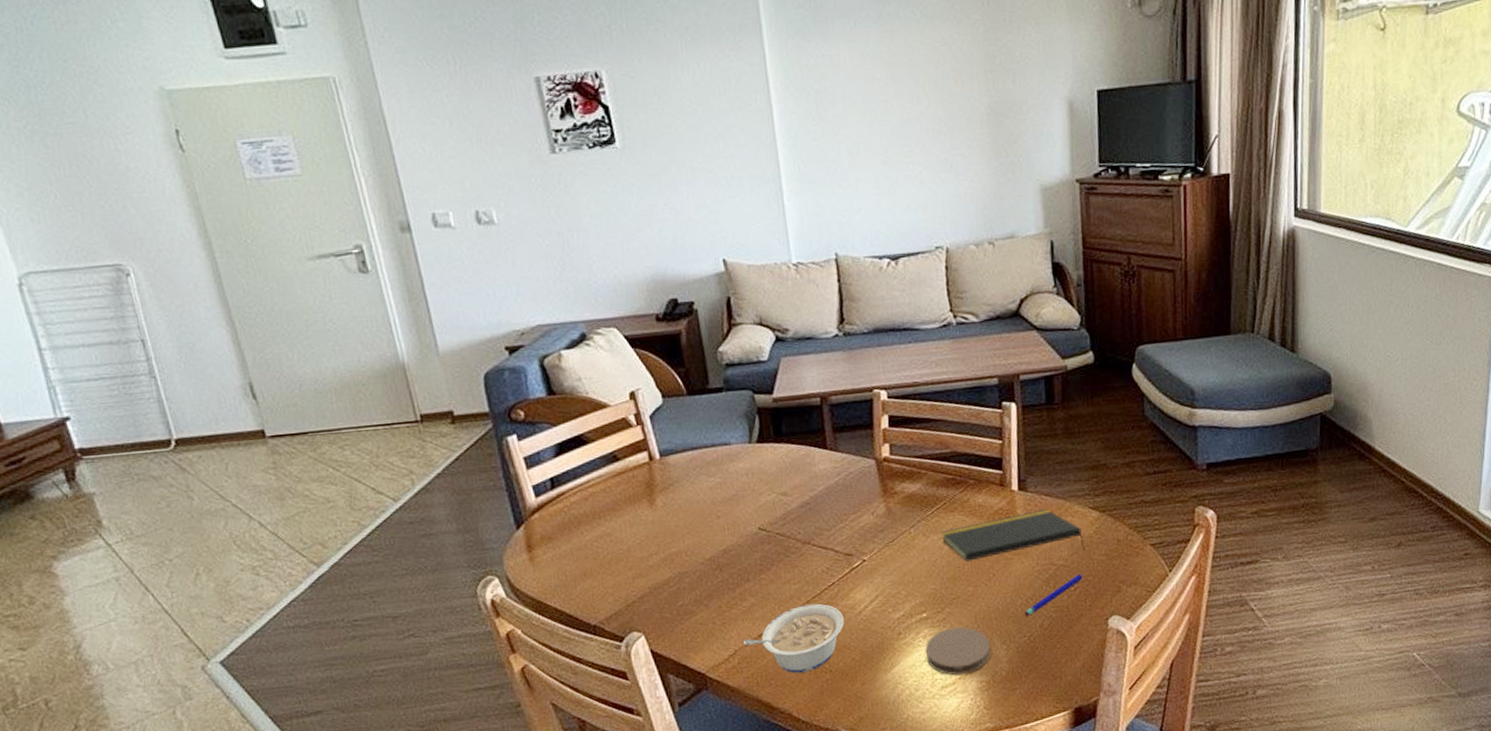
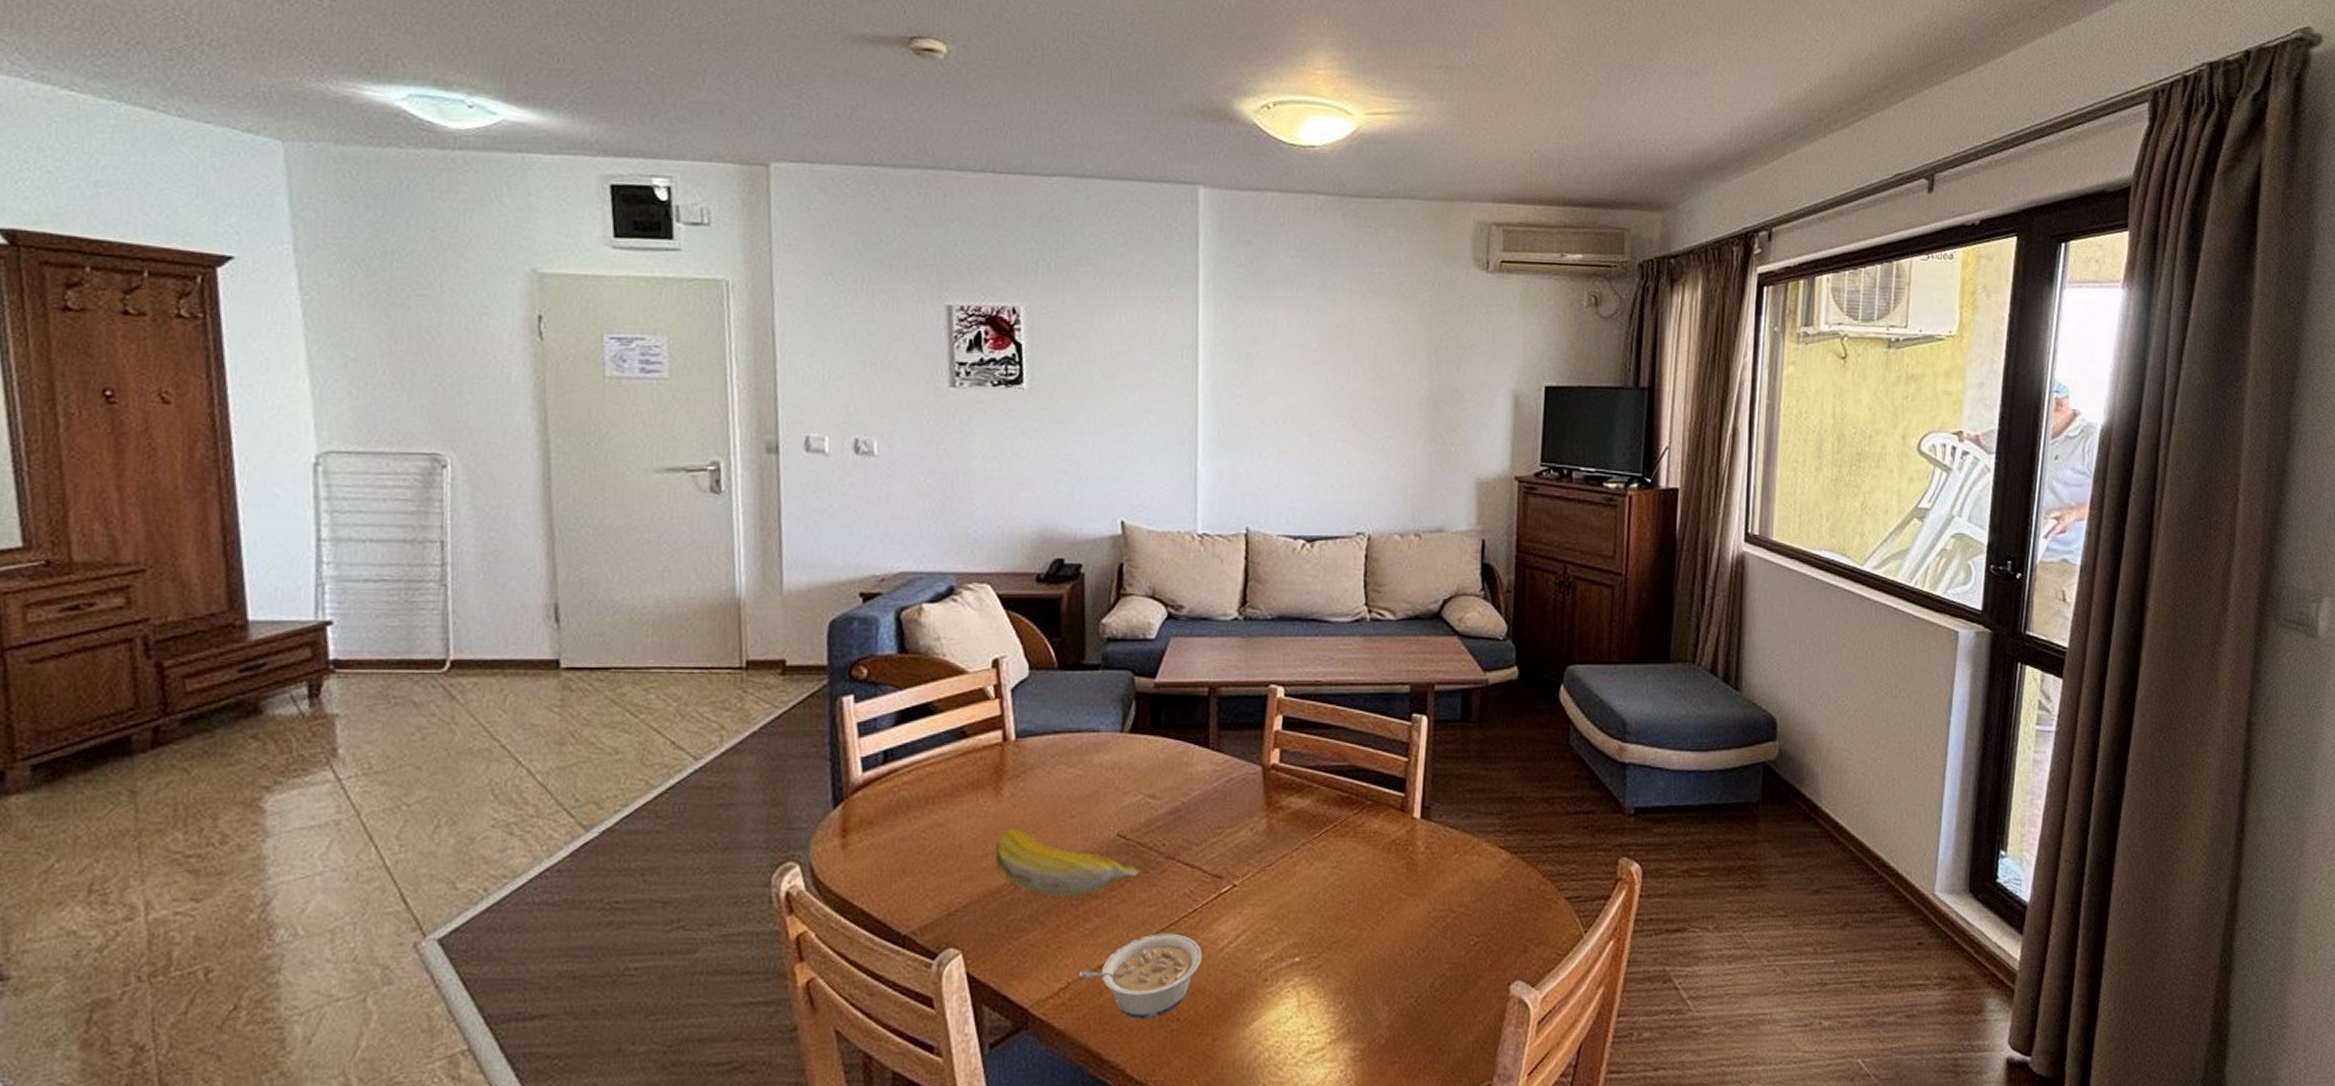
banana: none [658,529,782,583] -> present [996,826,1139,897]
coaster: present [925,626,991,676] -> none [1293,978,1371,1039]
notepad: present [940,509,1085,562] -> none [1326,844,1490,898]
pen: present [1024,573,1083,616] -> none [1413,925,1485,972]

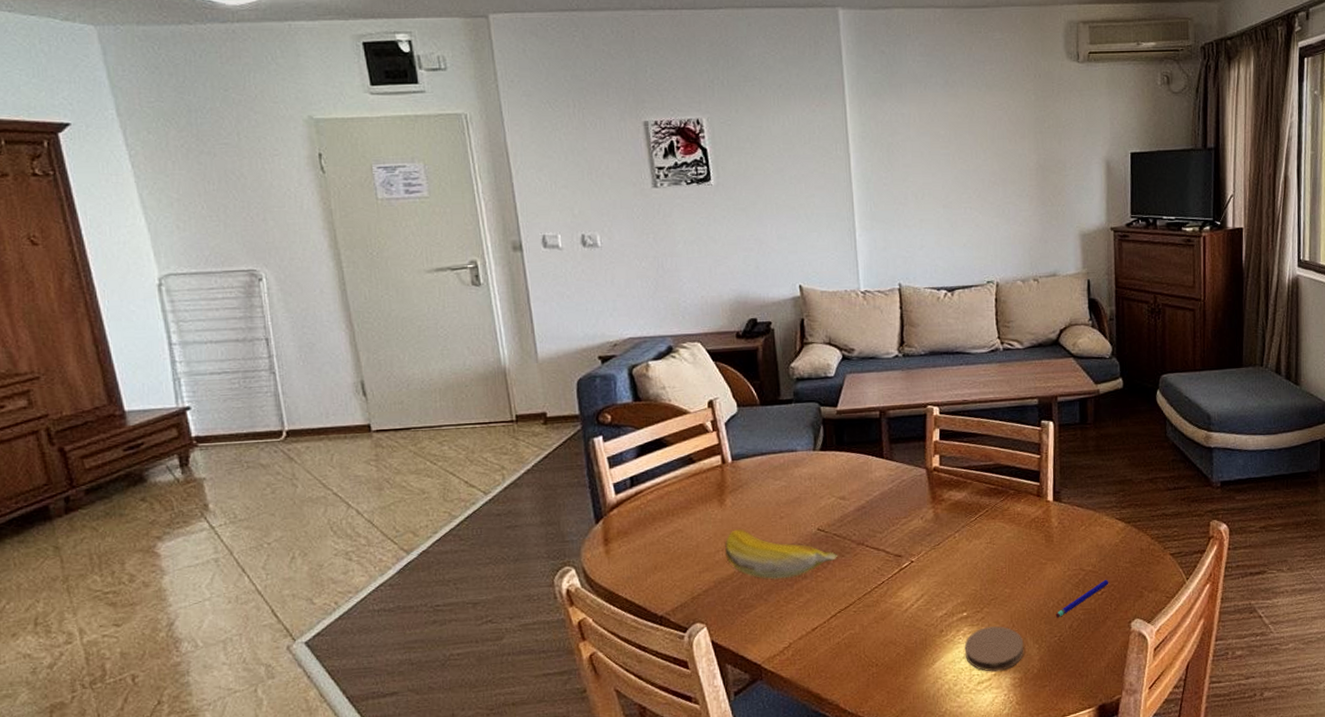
legume: present [1080,933,1202,1019] -> none [798,601,891,666]
coaster: none [1293,978,1371,1039] -> present [964,626,1024,672]
pen: none [1413,925,1485,972] -> present [1055,579,1109,618]

